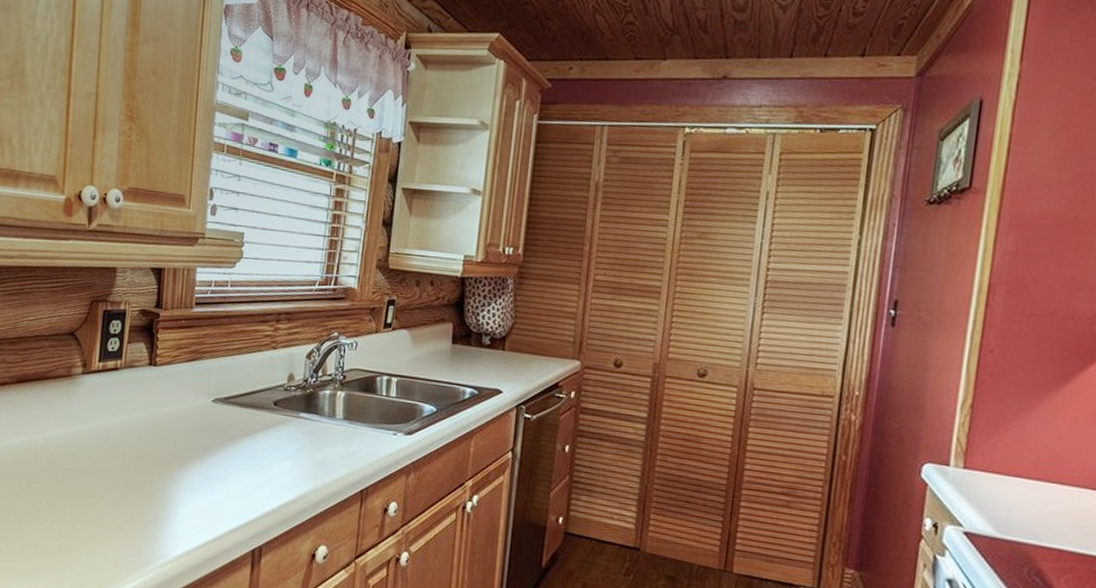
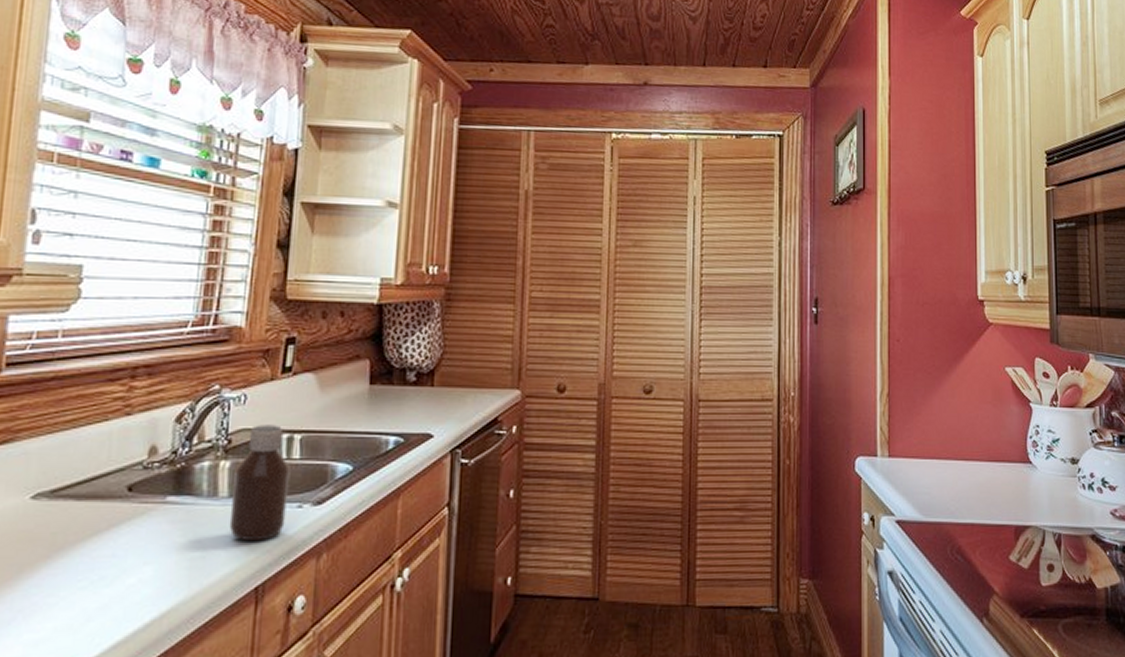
bottle: none [343,366,389,456] -> present [229,425,291,542]

